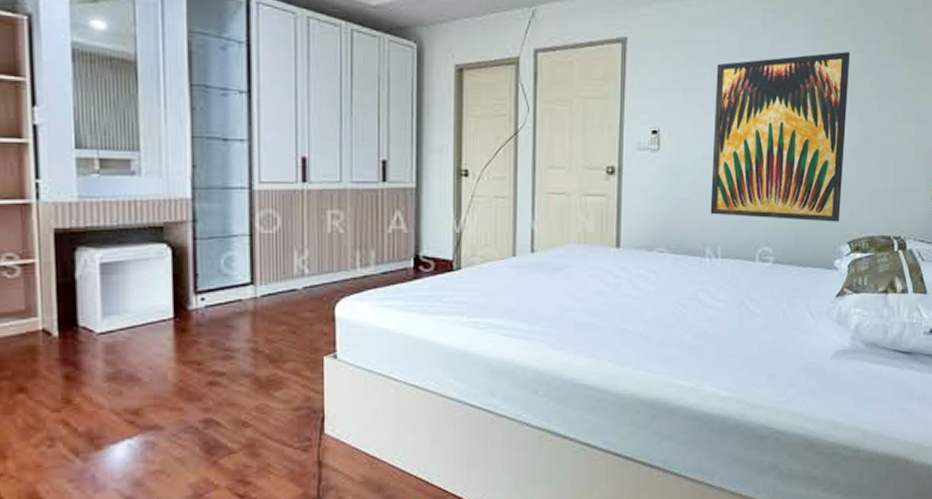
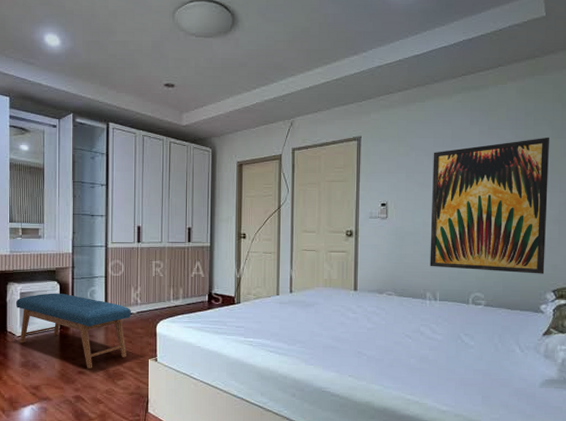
bench: none [92,262,294,376] -> present [15,293,131,368]

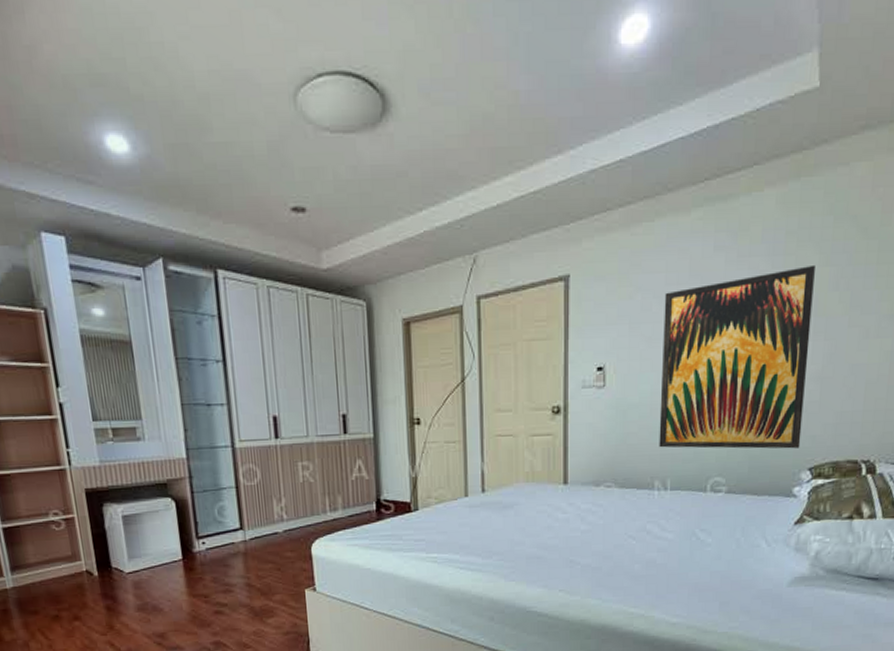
bench: present [15,293,131,368] -> none [117,512,276,607]

